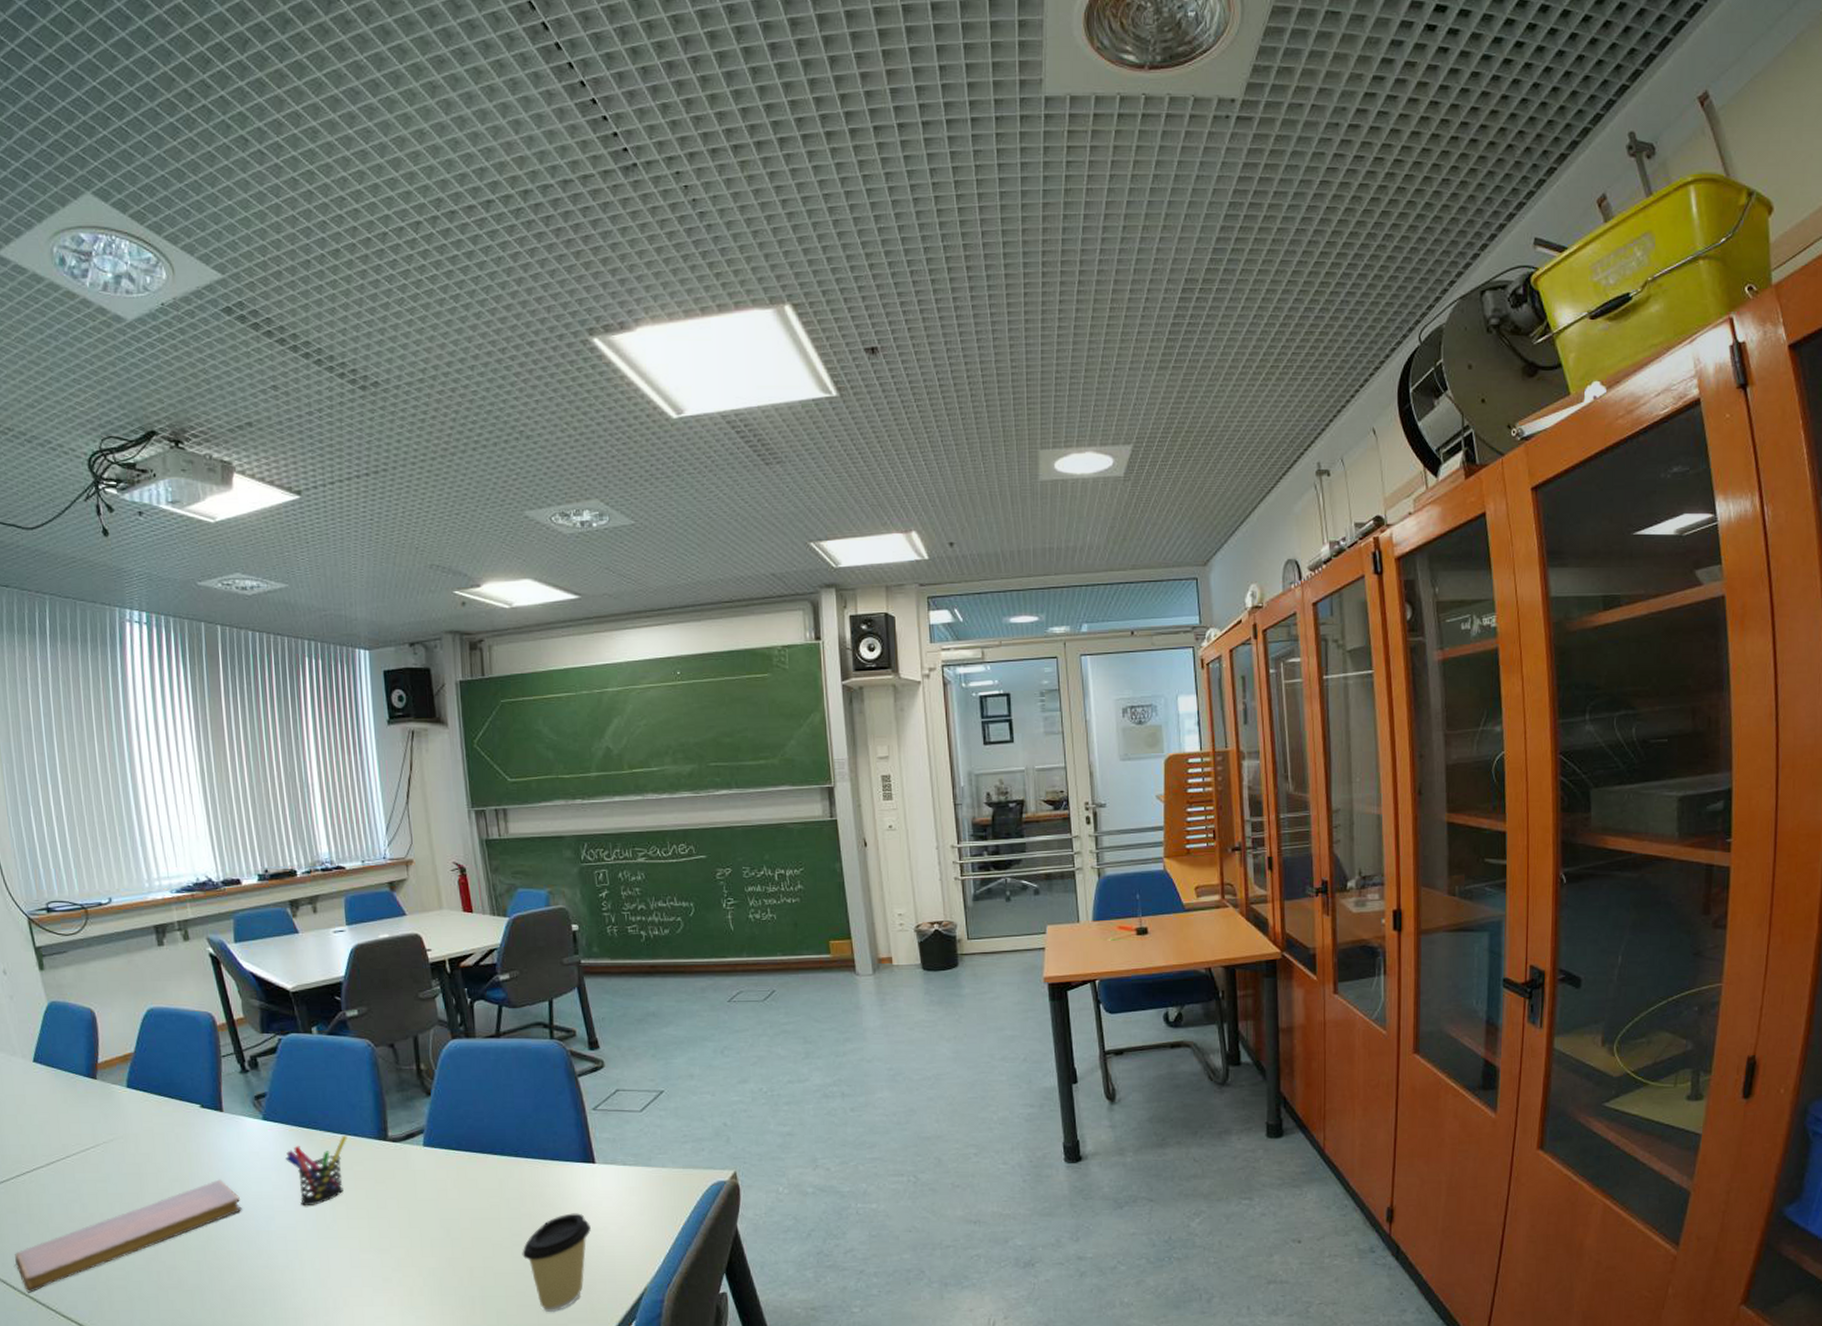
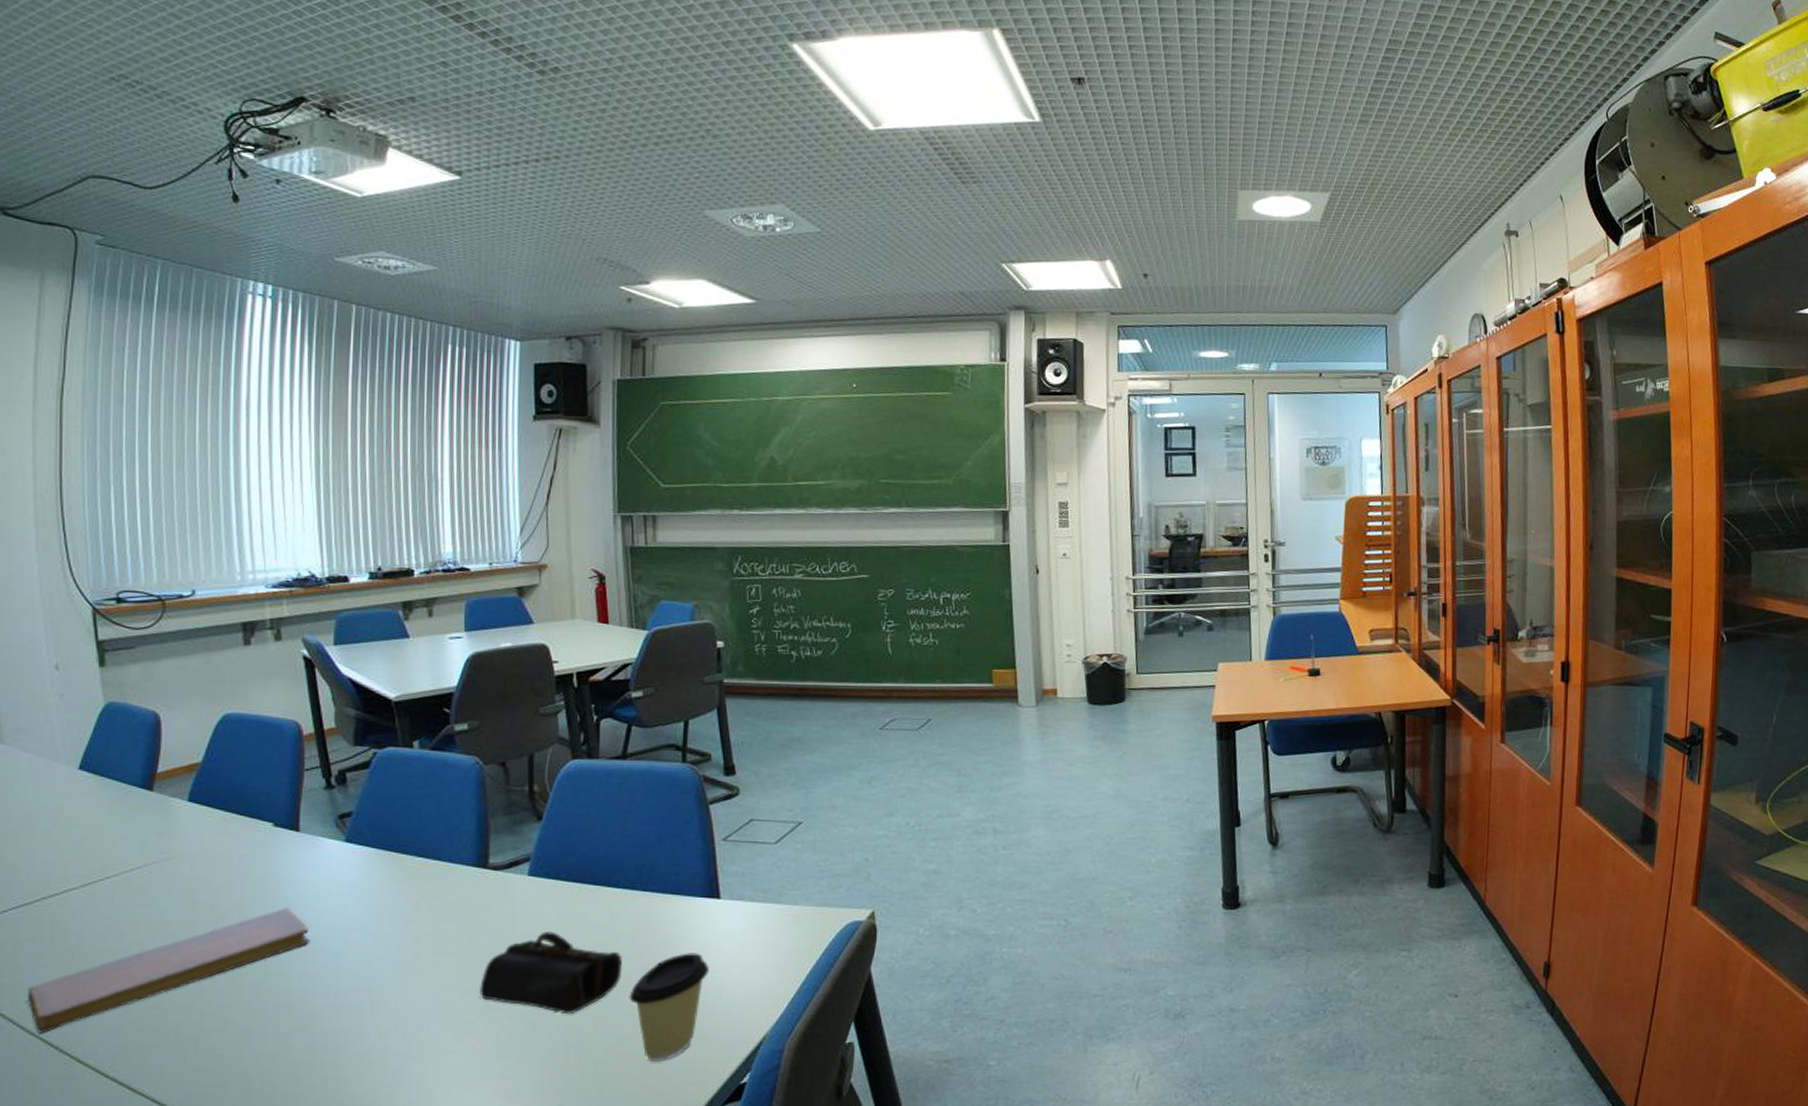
pen holder: present [285,1134,348,1207] -> none [367,860,443,940]
pencil case: none [391,1196,514,1270] -> present [480,931,623,1015]

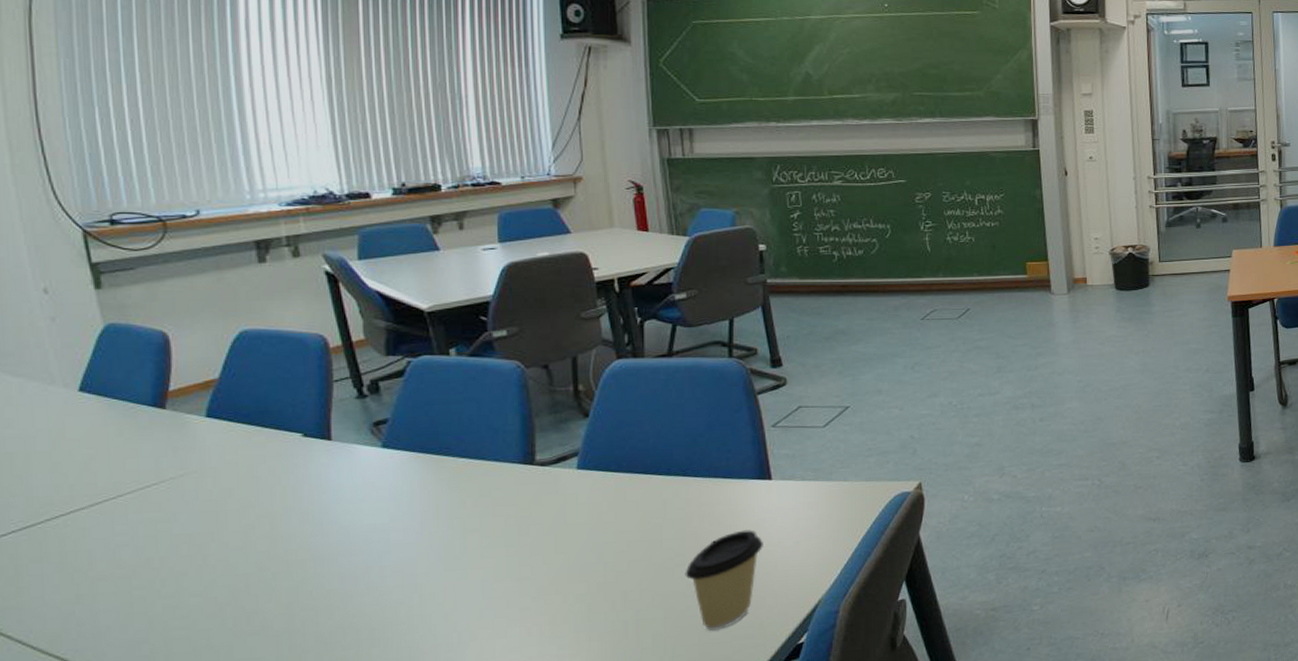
notebook: present [26,907,310,1034] -> none [36,513,349,652]
pencil case: present [480,931,623,1015] -> none [532,519,677,594]

